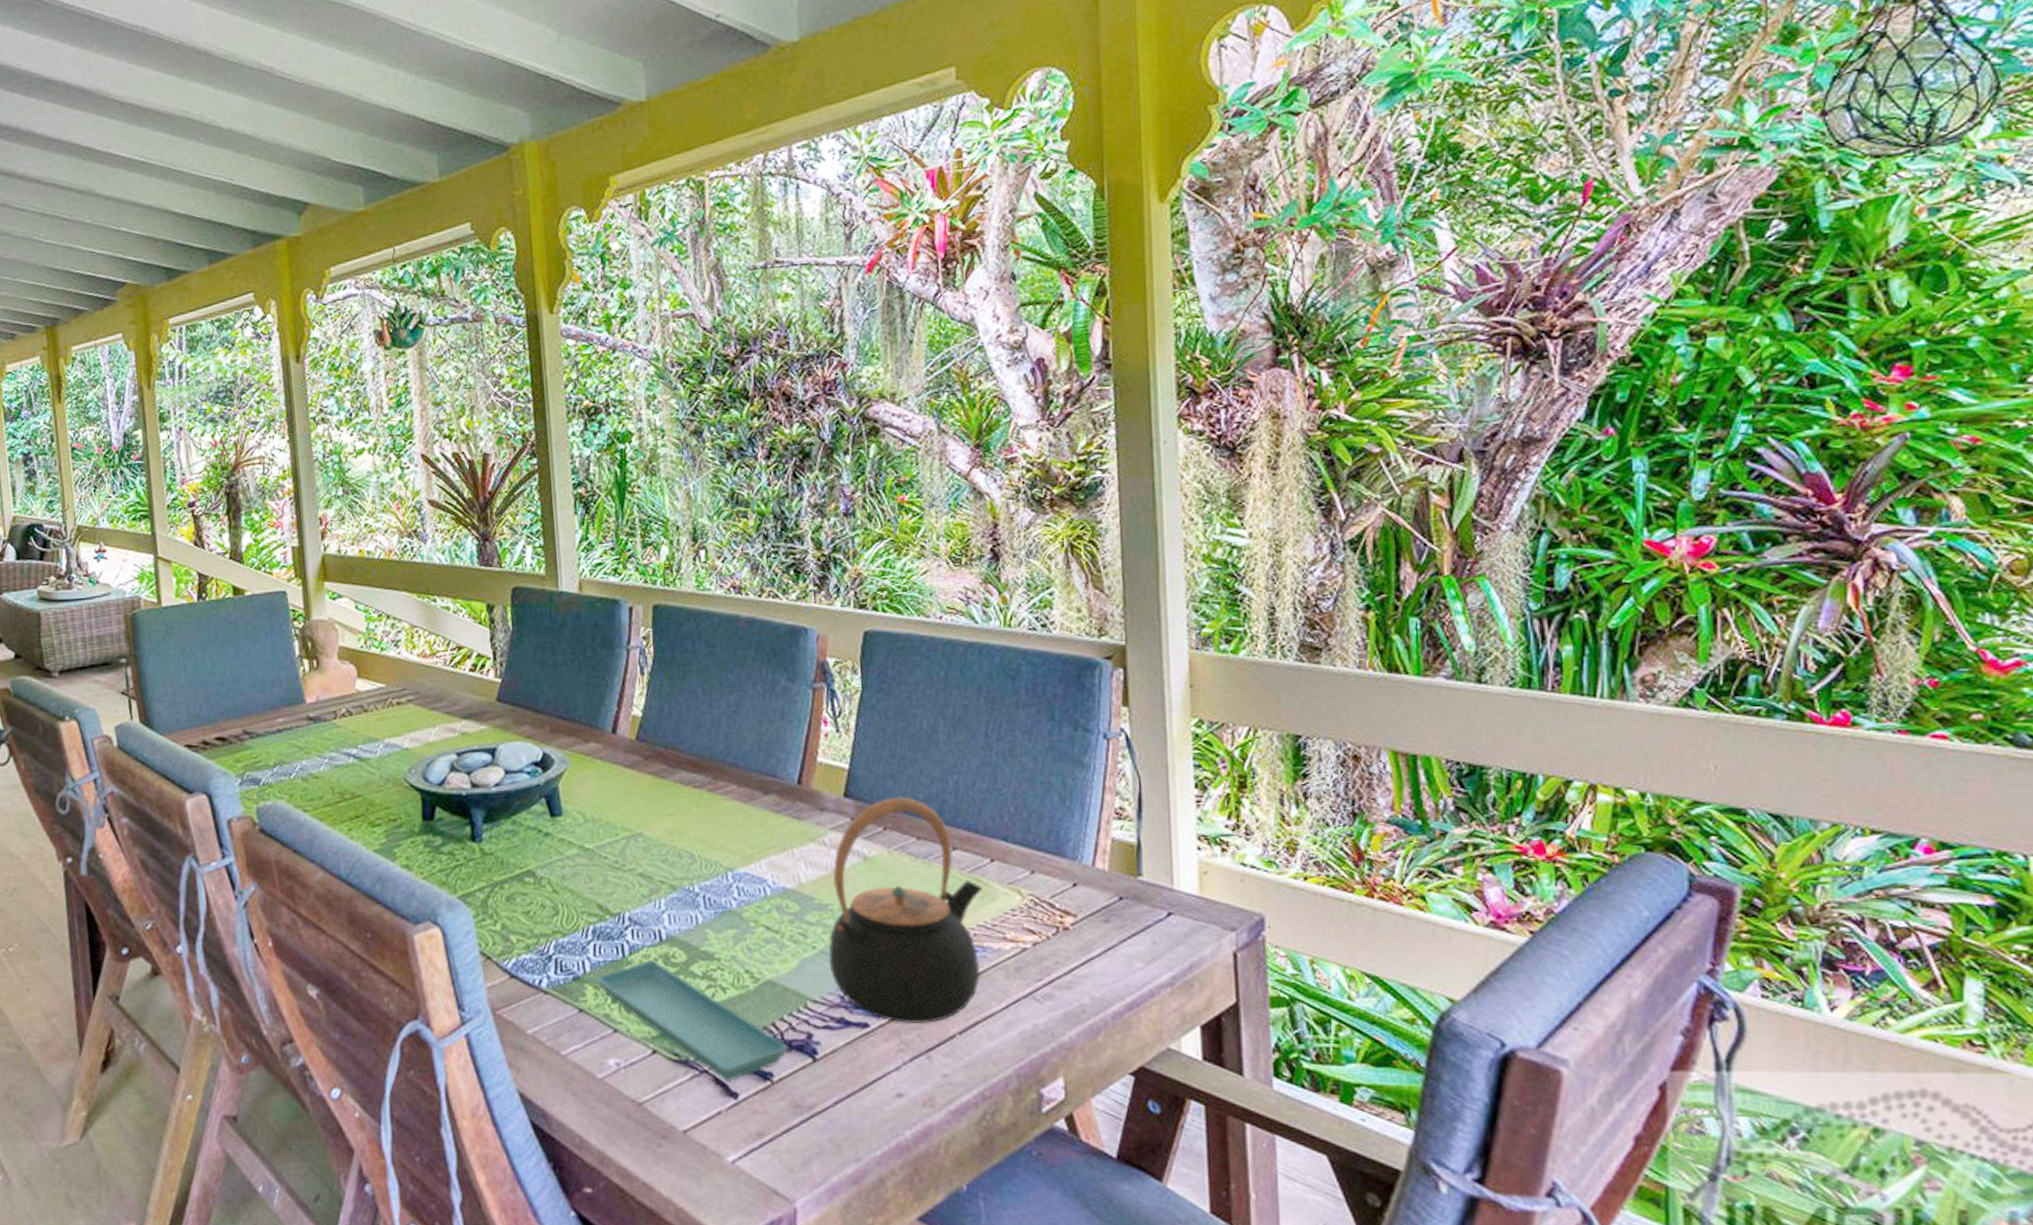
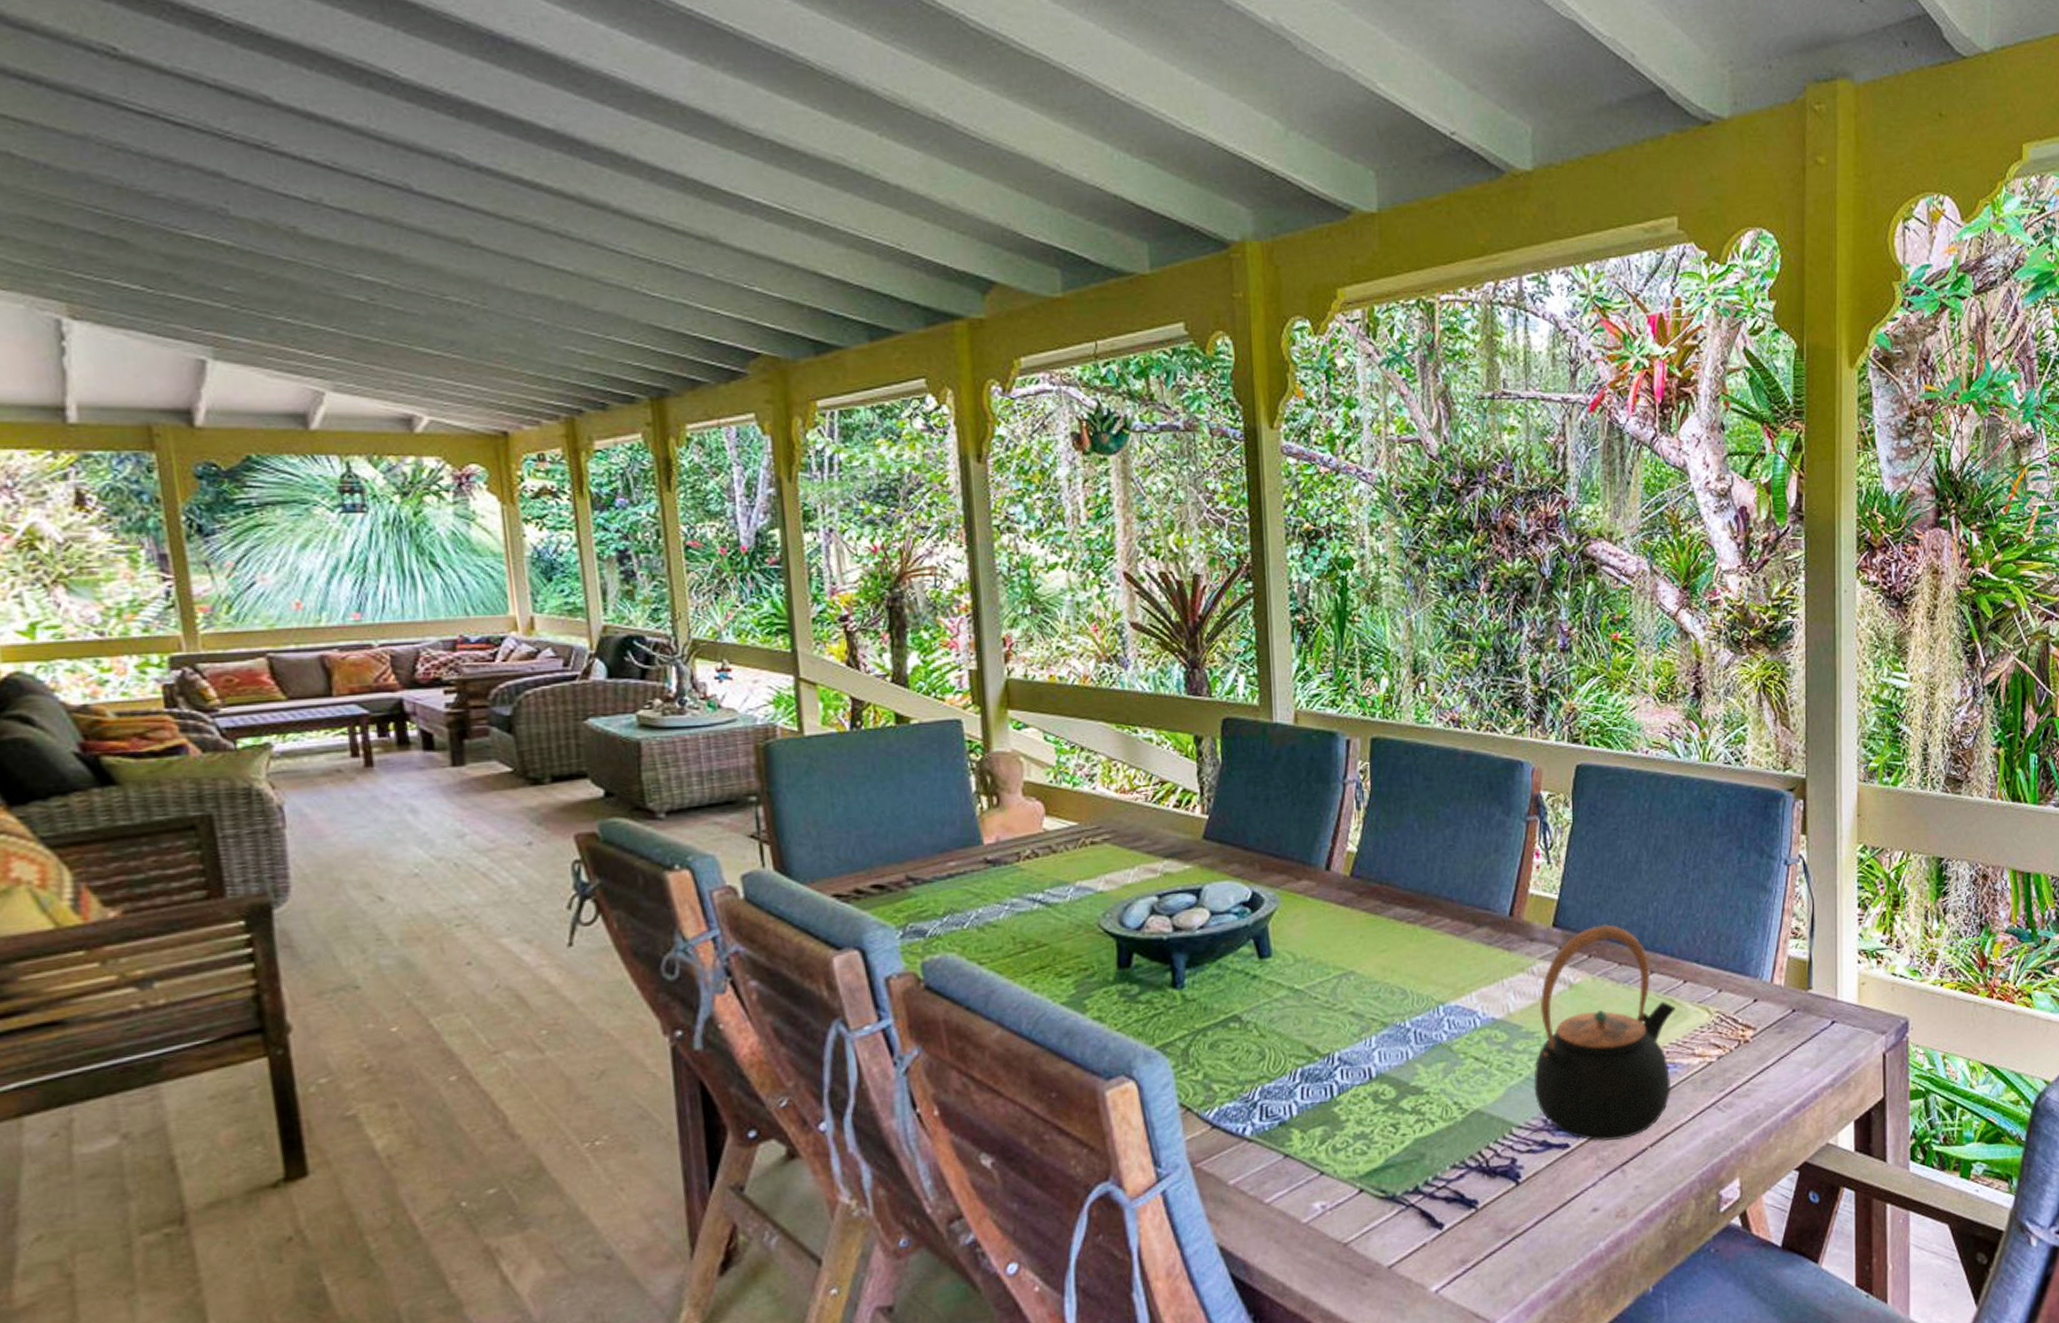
saucer: present [596,960,789,1082] -> none [1303,1099,1494,1214]

